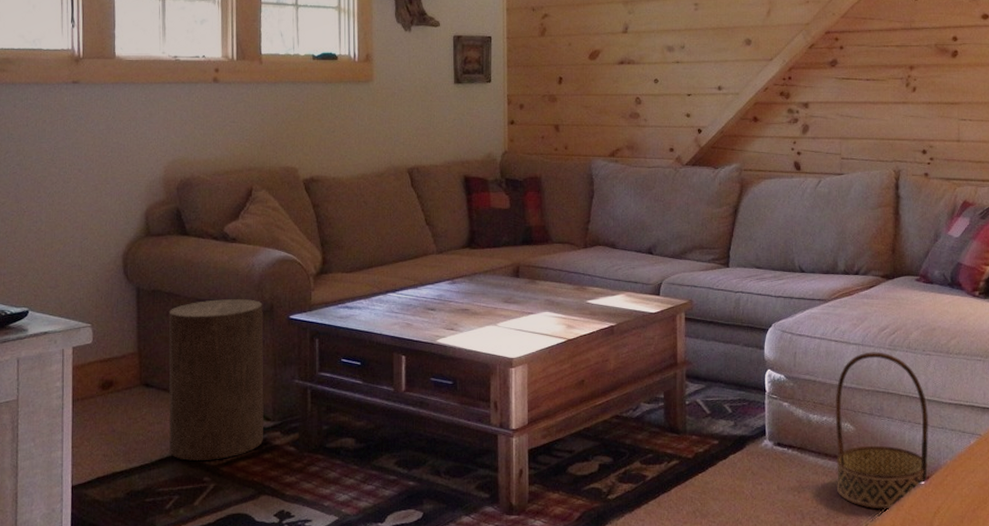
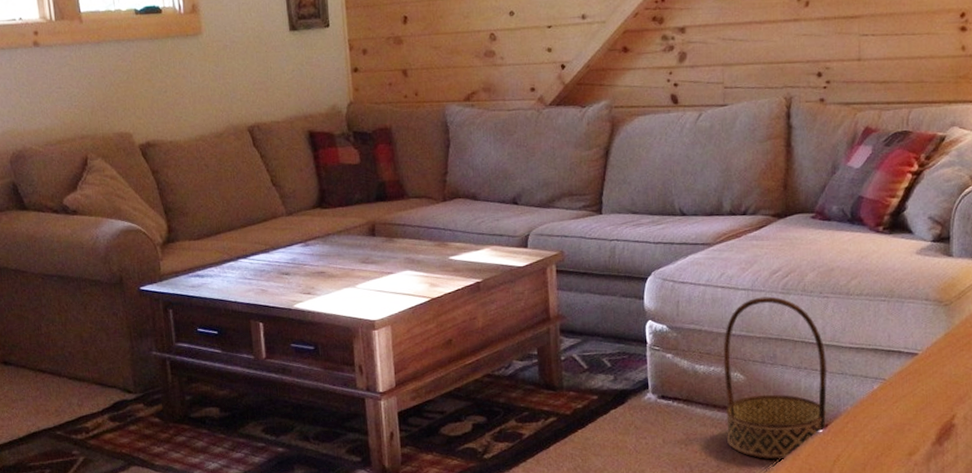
stool: present [168,299,264,460] -> none [17,272,127,435]

